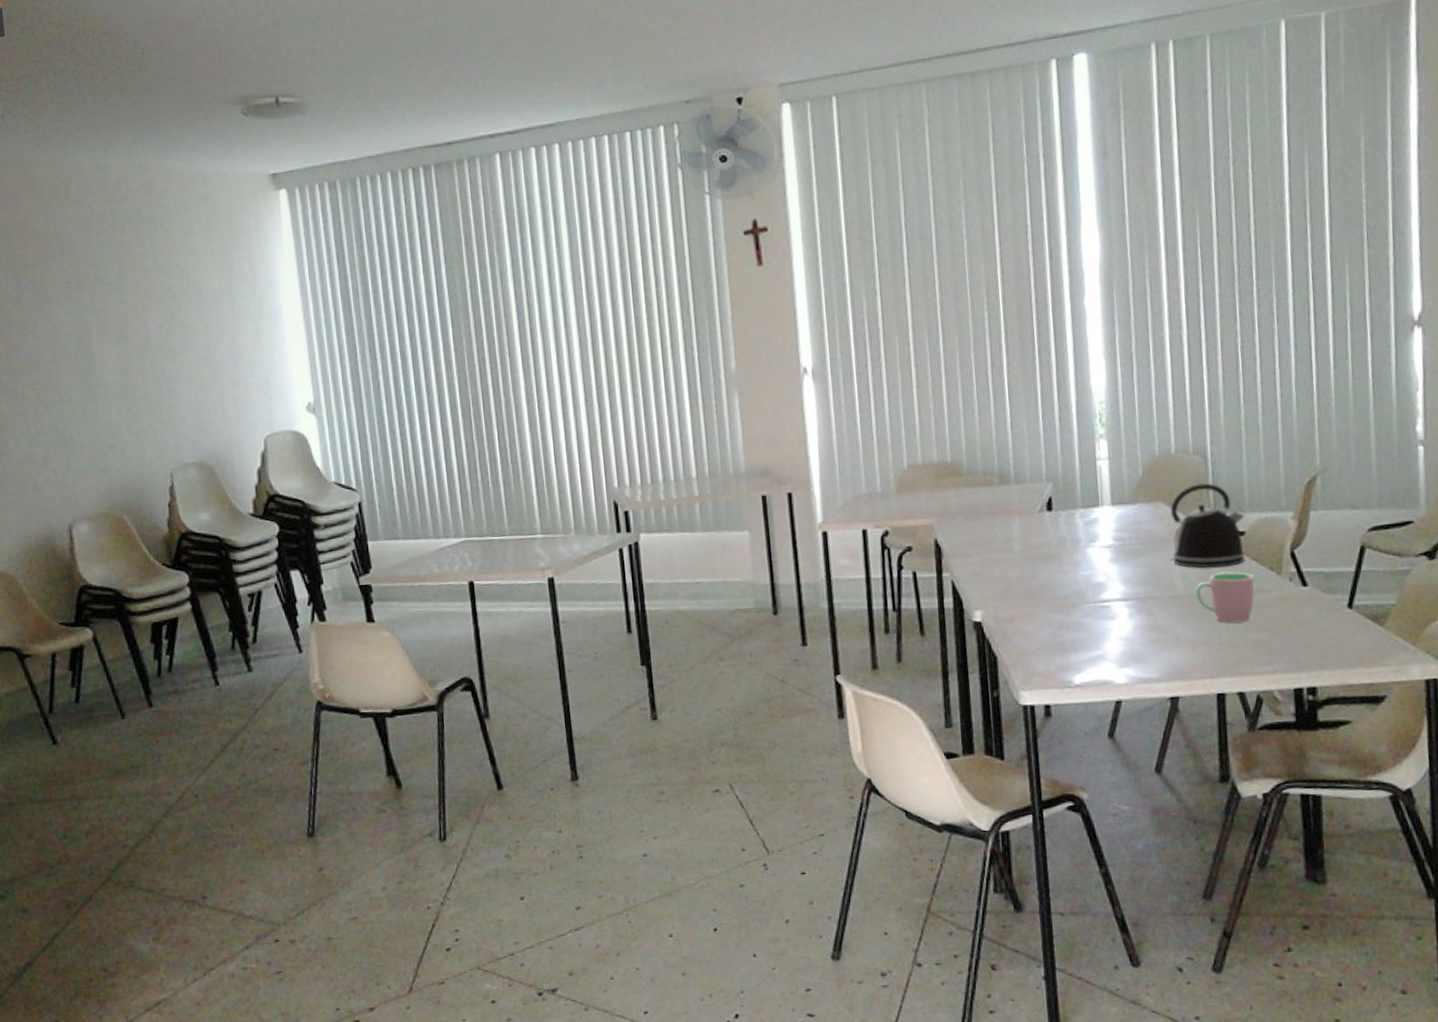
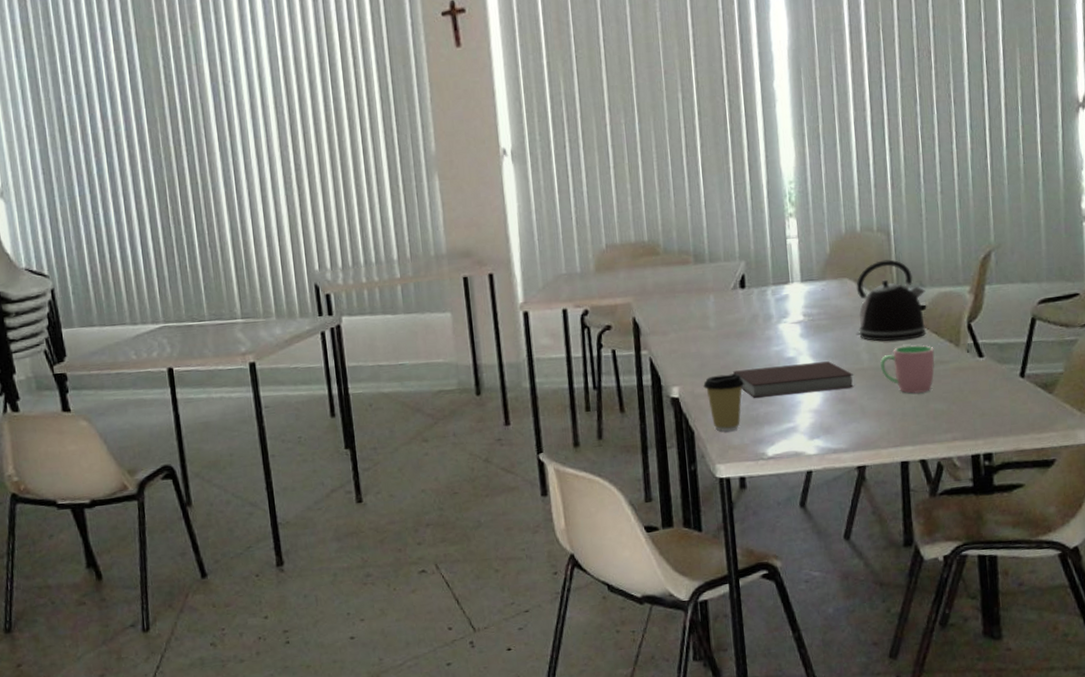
coffee cup: none [1007,598,1051,658] -> present [703,373,745,432]
notebook: none [1039,587,1168,624] -> present [733,361,854,398]

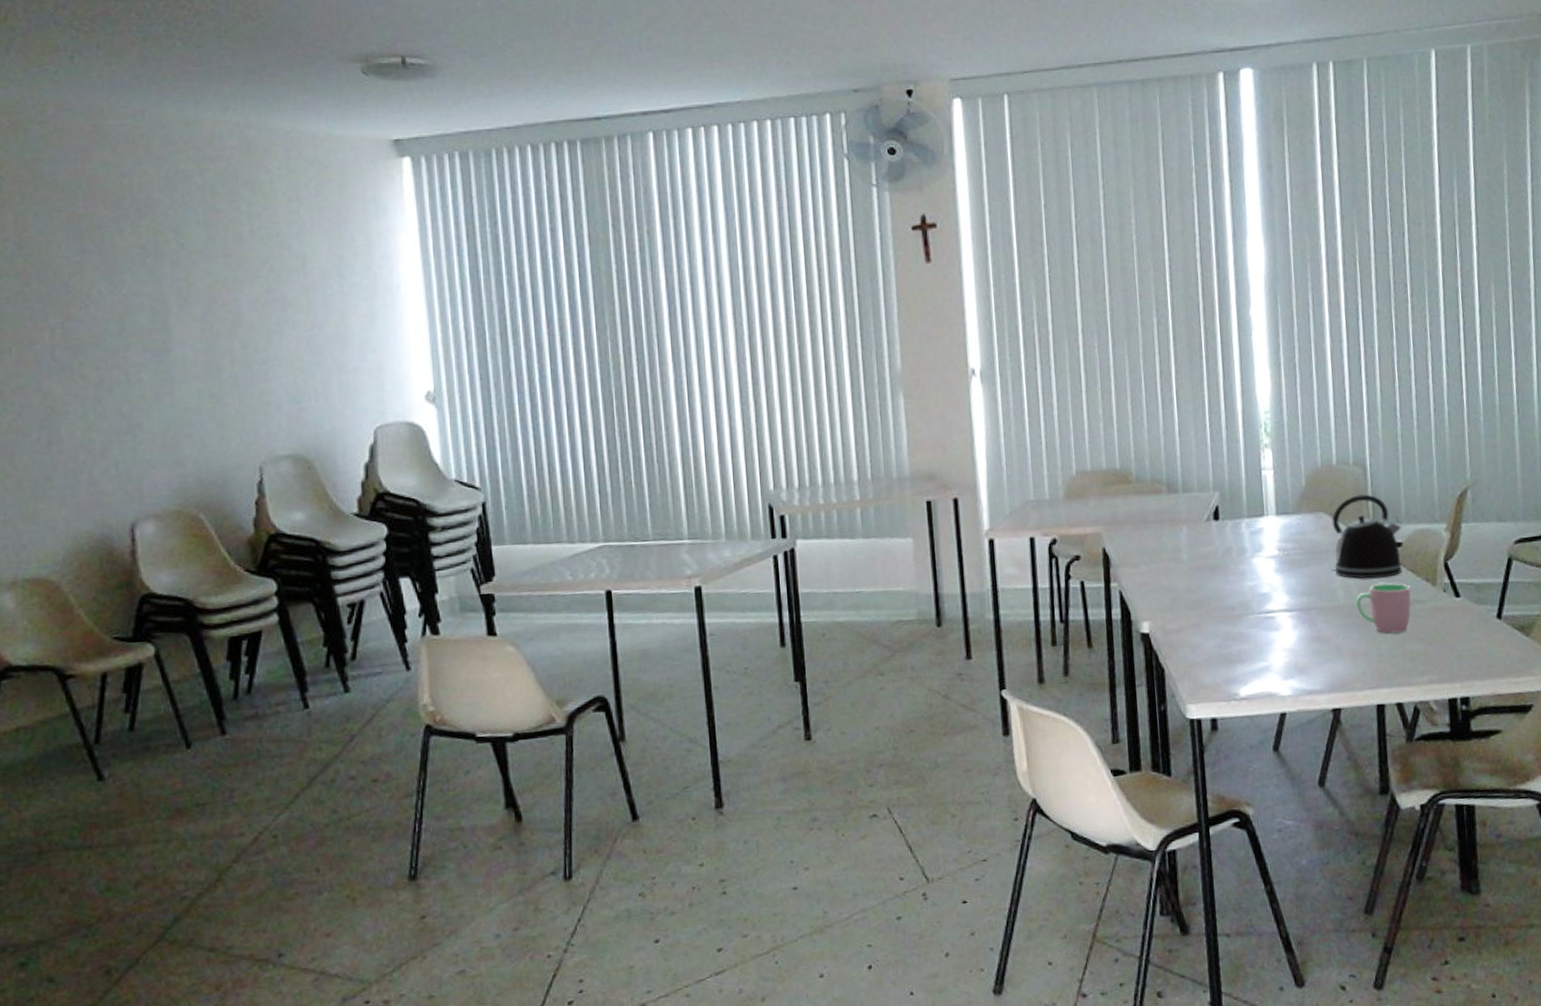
coffee cup: present [703,373,745,432] -> none [1174,608,1218,670]
notebook: present [733,361,854,398] -> none [1206,598,1330,635]

